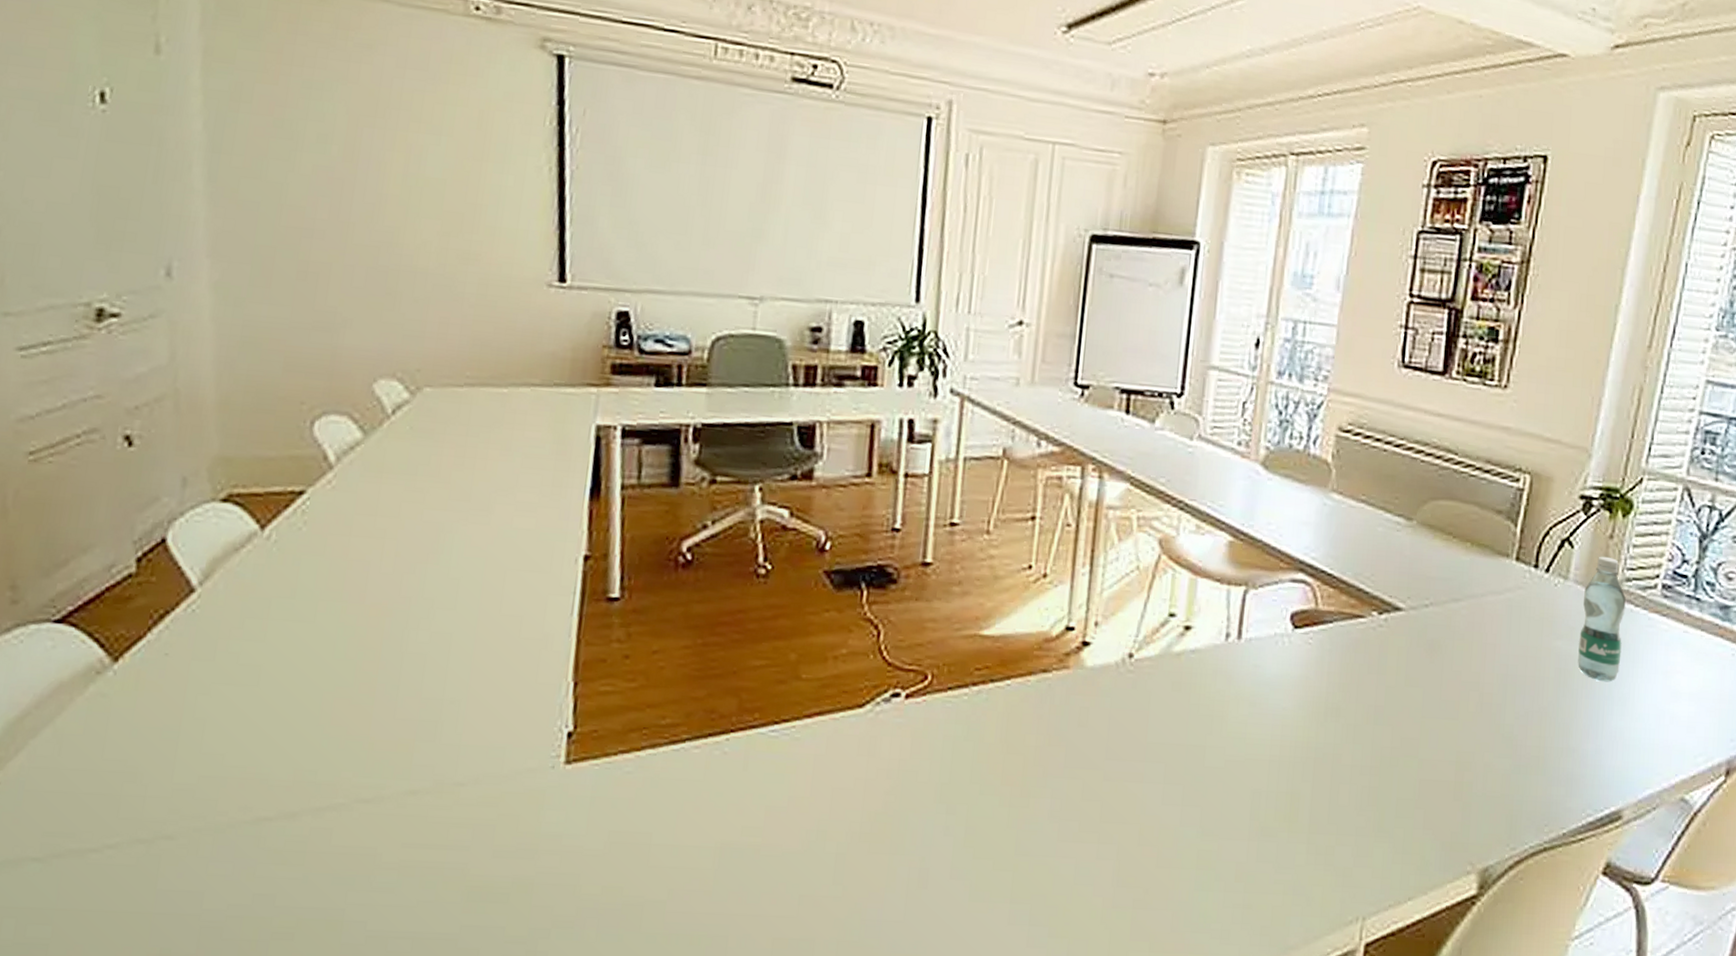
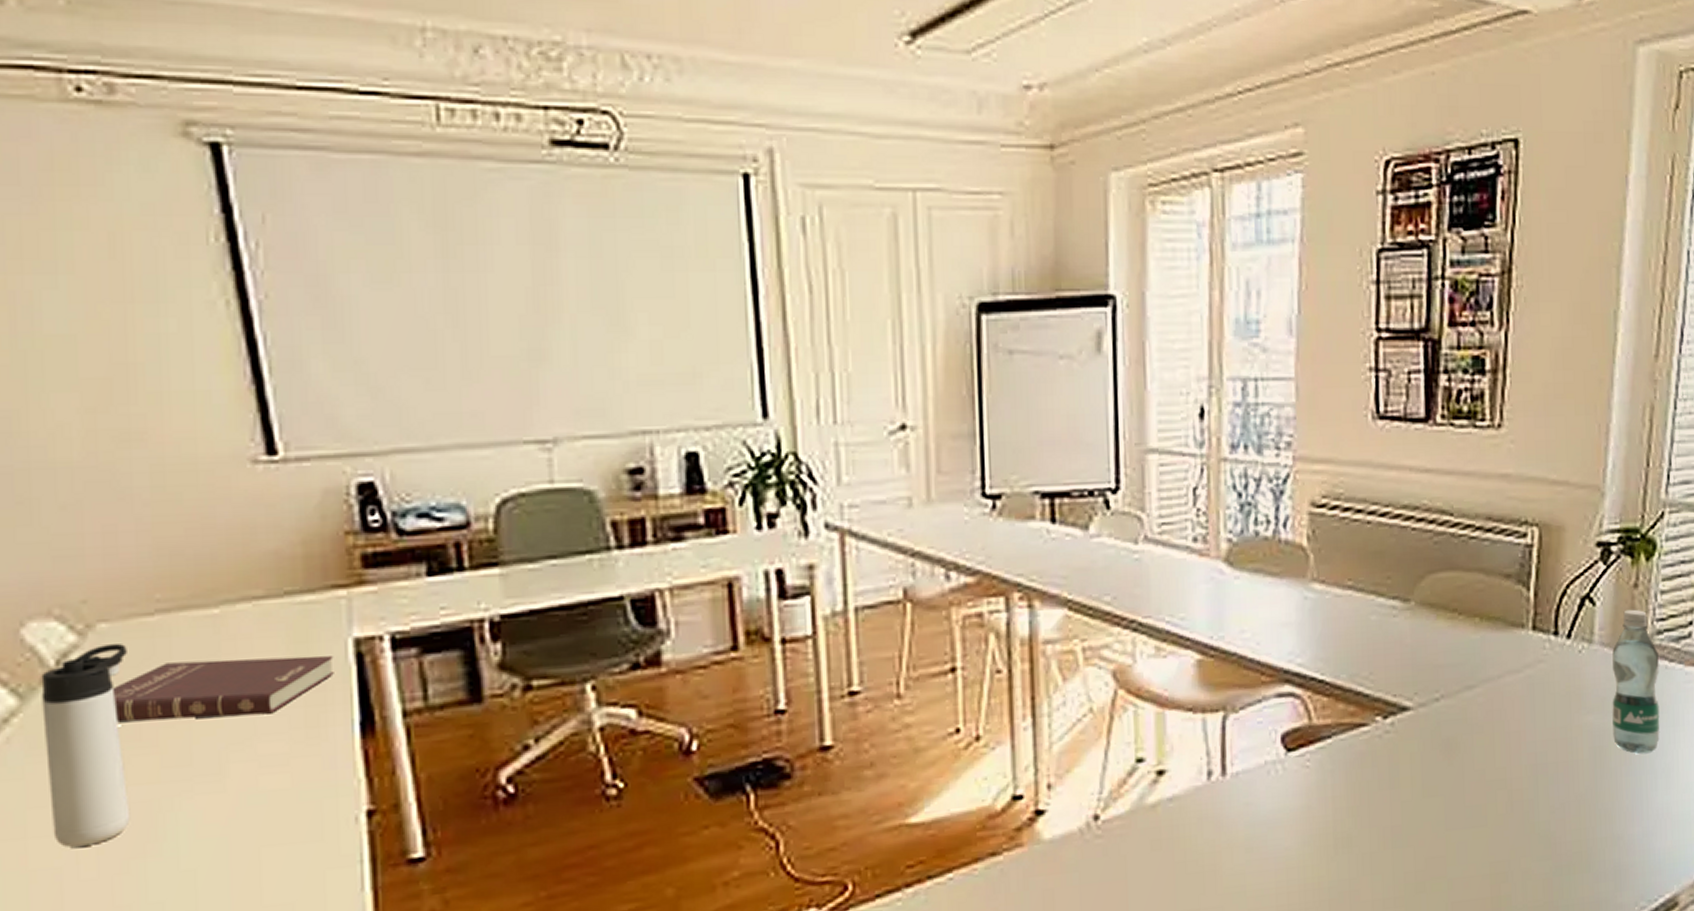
thermos bottle: none [368,403,441,549] -> present [41,644,131,848]
book: none [424,423,580,472] -> present [111,655,334,721]

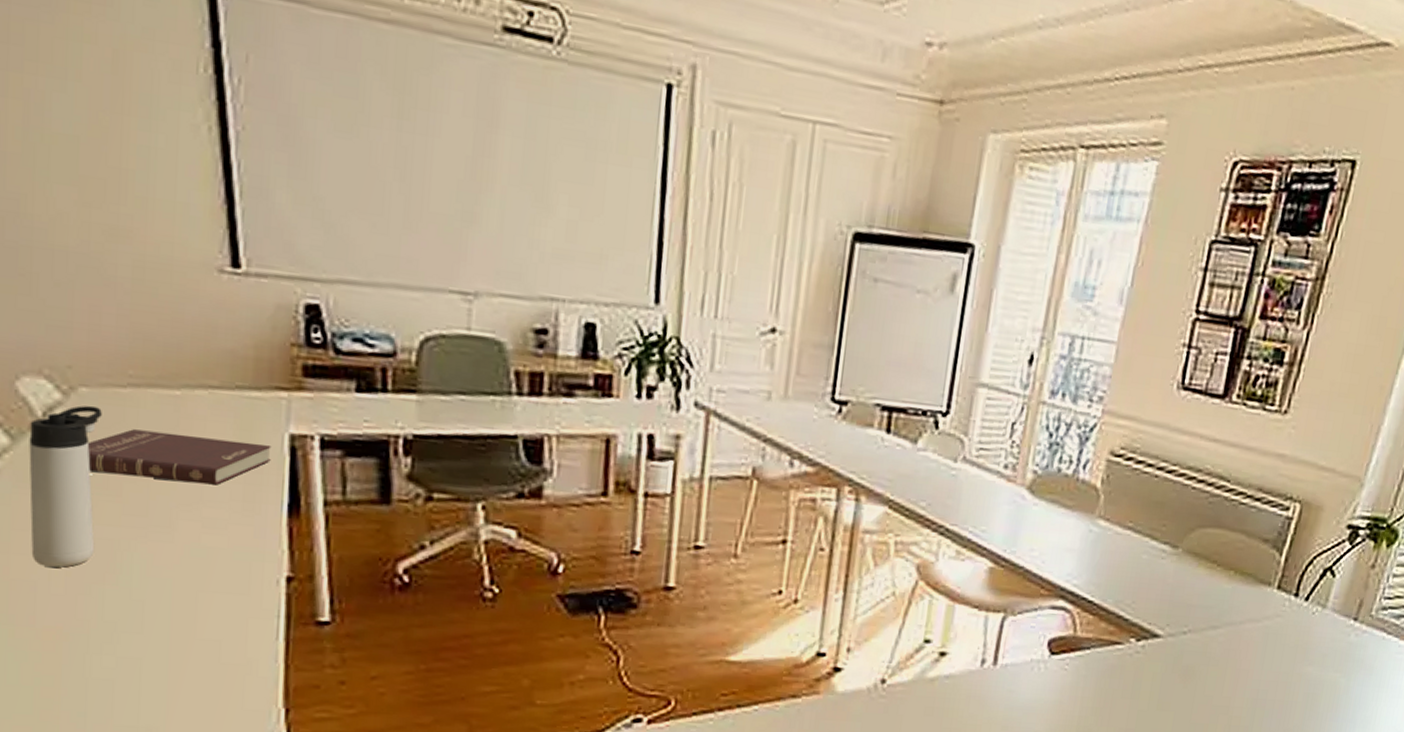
bottle: present [1612,609,1660,754] -> none [1326,585,1380,706]

